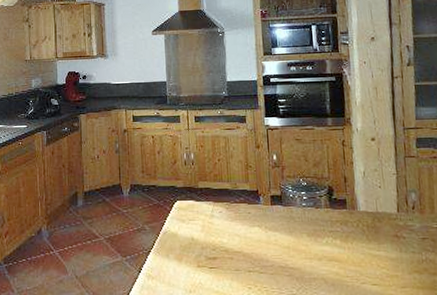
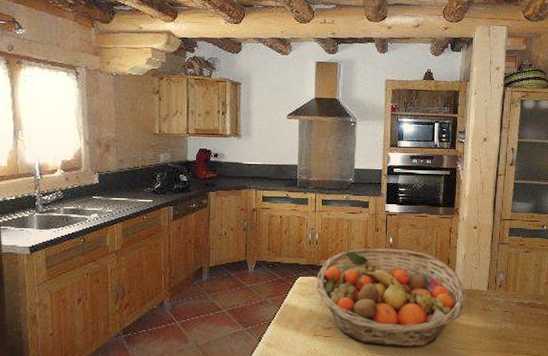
fruit basket: none [195,166,373,282] -> present [316,248,466,347]

